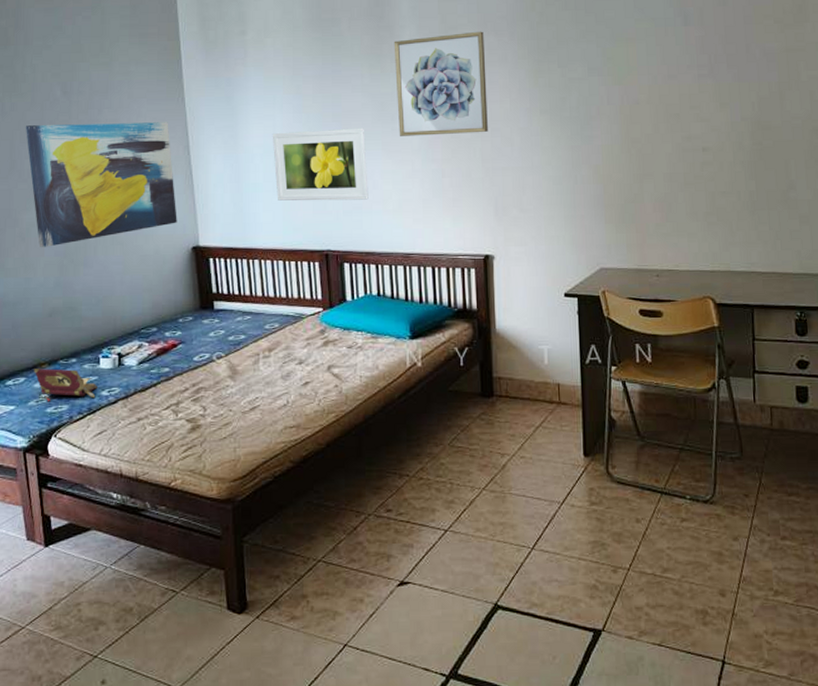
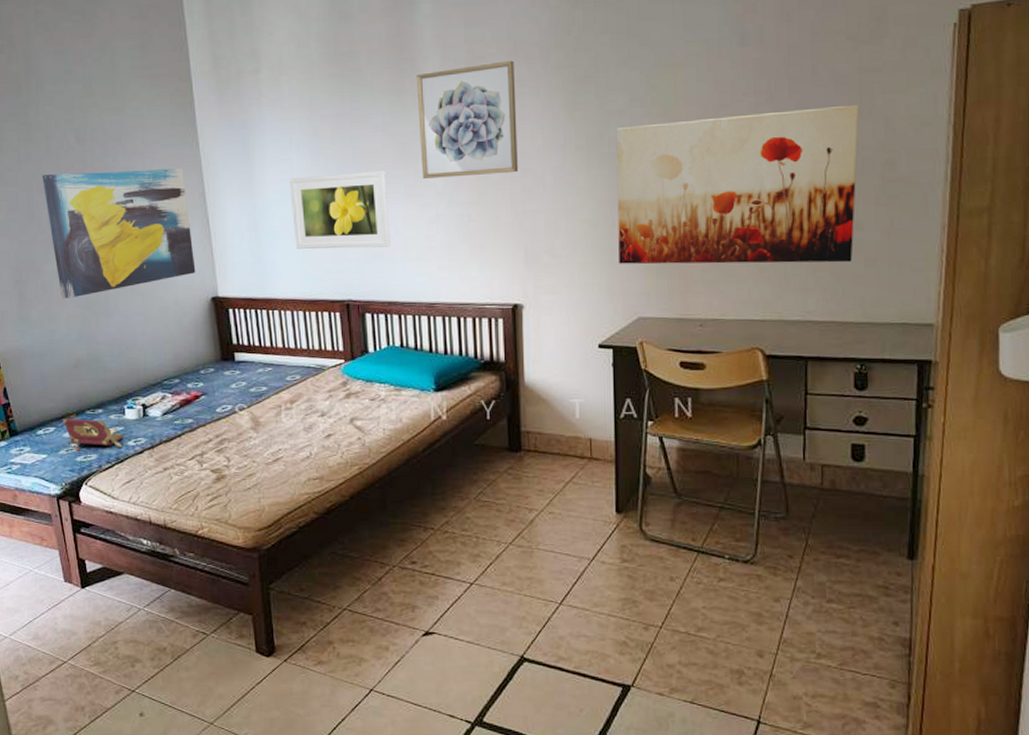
wall art: none [577,79,789,219] -> present [616,104,860,265]

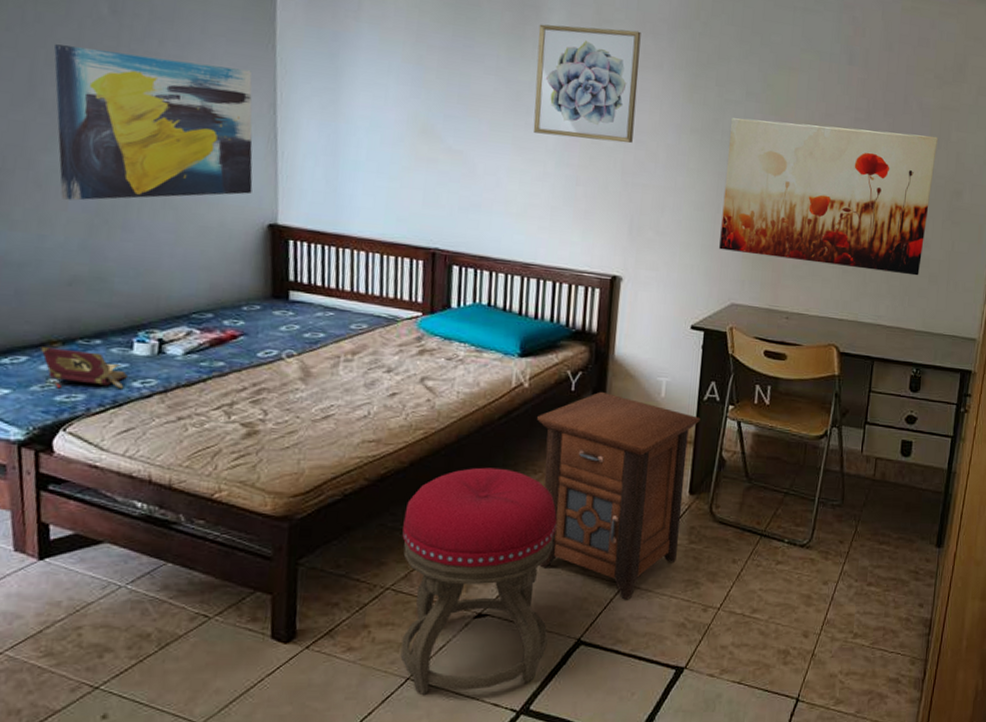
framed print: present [290,170,391,249] -> none [380,106,494,198]
stool: none [351,497,492,704] -> present [400,467,558,694]
nightstand: none [458,417,619,619] -> present [537,391,701,600]

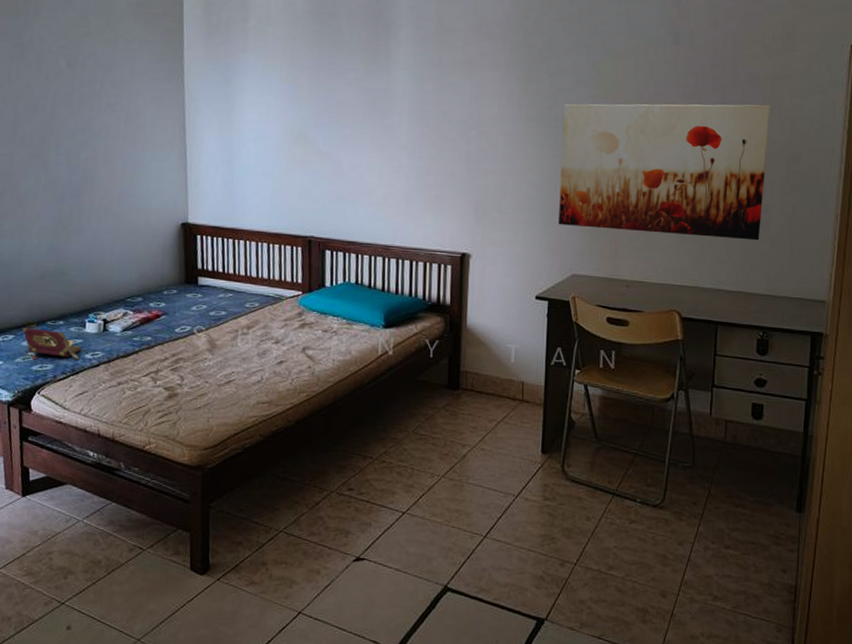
wall art: present [54,44,253,201] -> none [30,94,169,213]
stool: present [400,467,558,694] -> none [291,426,422,628]
wall art: present [533,24,641,143] -> none [388,35,478,135]
nightstand: present [537,391,701,600] -> none [401,358,549,551]

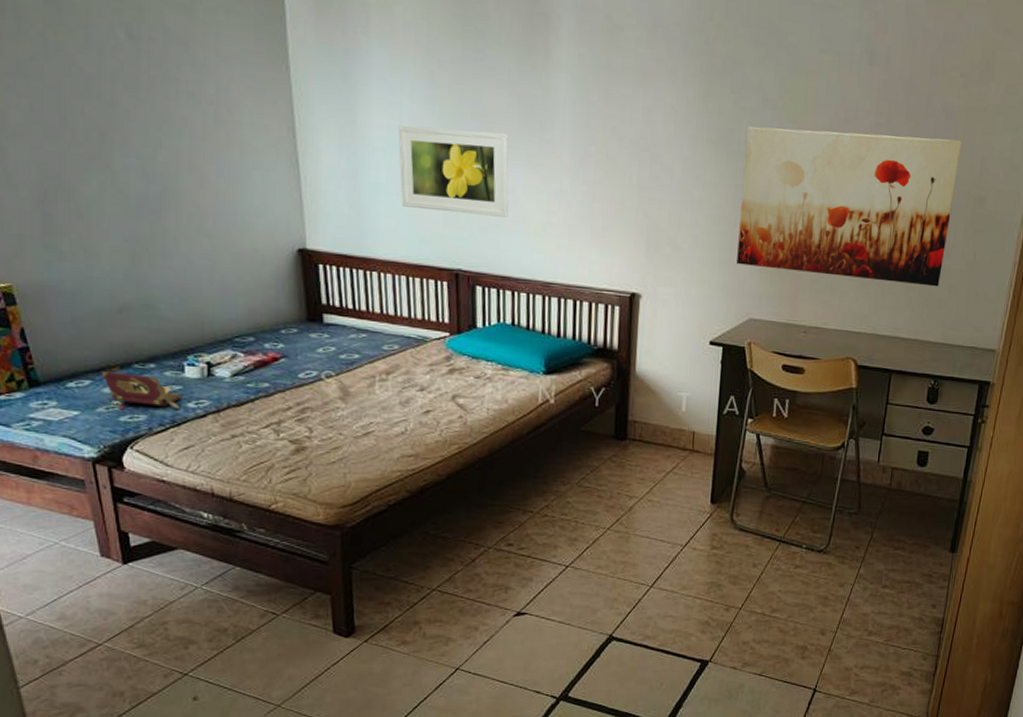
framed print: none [265,119,356,191] -> present [398,125,509,218]

